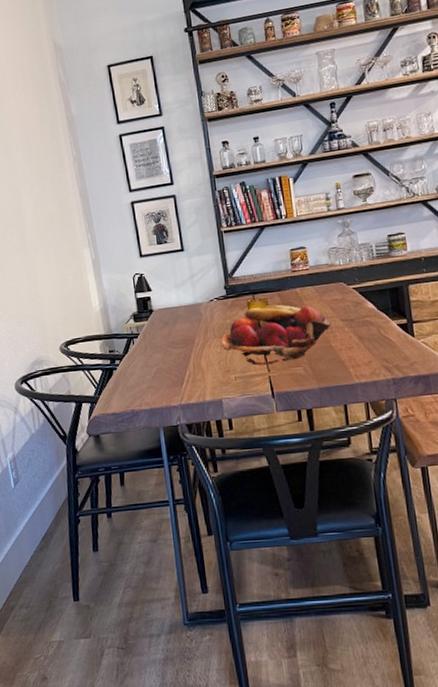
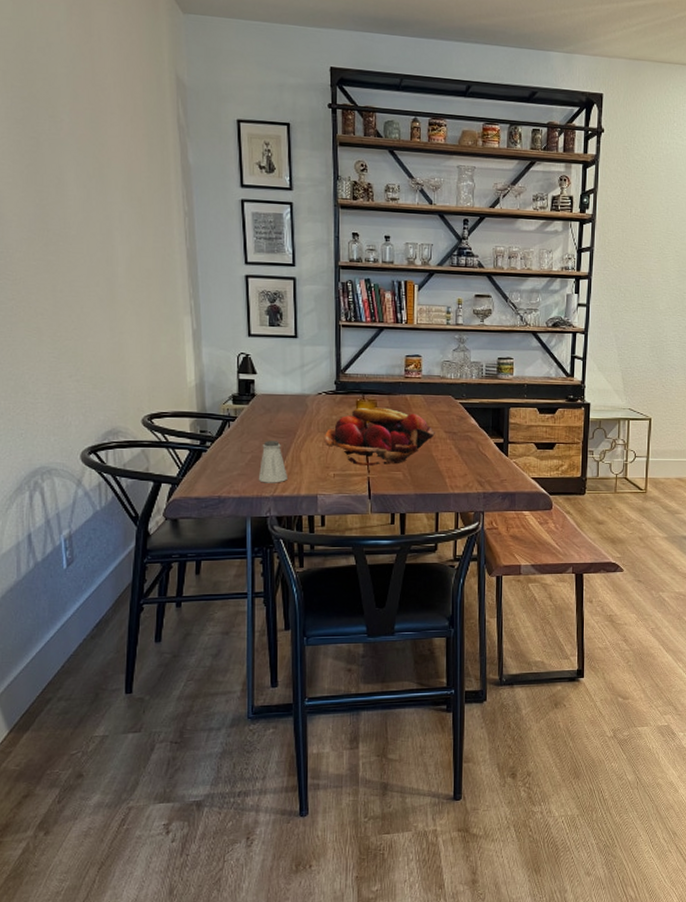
saltshaker: none [165,351,192,393] -> present [258,441,287,483]

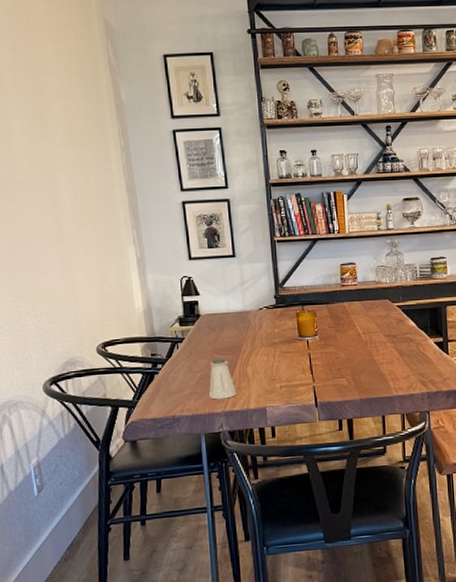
fruit basket: present [323,407,435,465] -> none [268,317,375,375]

